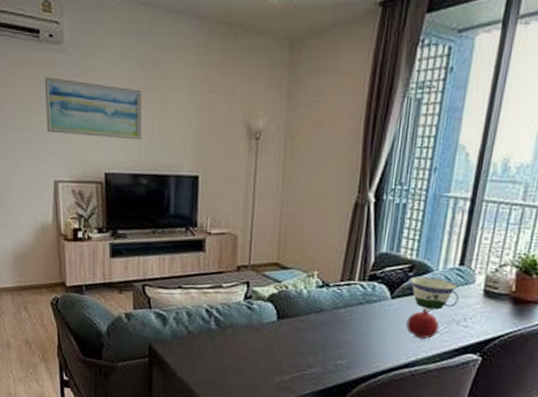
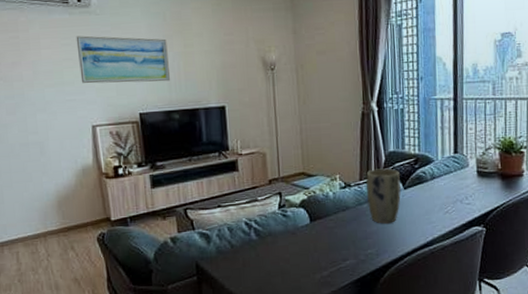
plant pot: none [345,270,390,335] -> present [366,168,402,224]
fruit: present [406,308,440,339] -> none [420,193,447,220]
bowl: present [408,276,459,310] -> none [415,166,458,194]

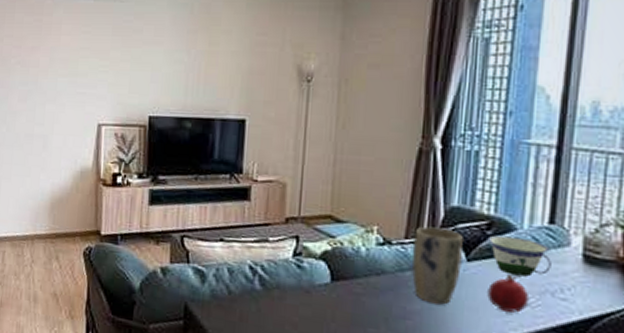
wall art: present [76,36,170,84] -> none [94,24,191,83]
bowl: none [415,166,458,194] -> present [487,235,551,277]
fruit: none [420,193,447,220] -> present [487,275,530,313]

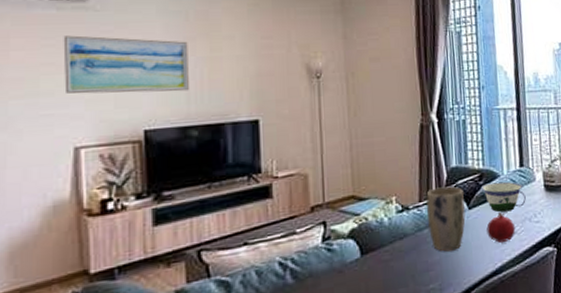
wall art: none [94,24,191,83] -> present [63,35,189,94]

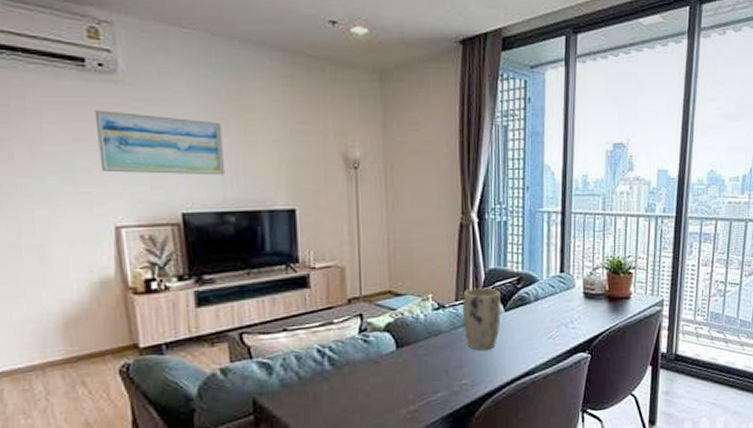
bowl: present [480,181,526,213] -> none [518,286,564,317]
fruit: present [486,212,516,243] -> none [522,317,551,345]

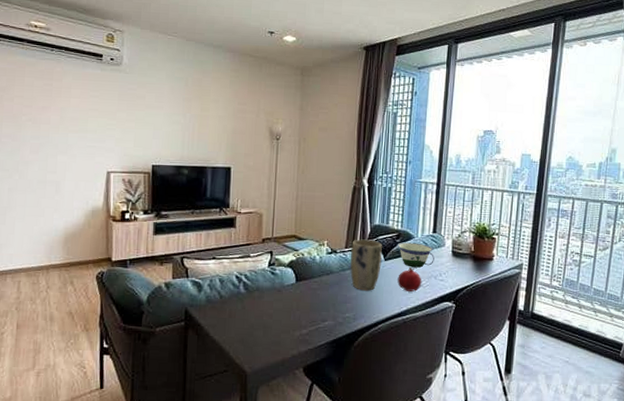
wall art: present [94,110,224,176] -> none [103,90,186,140]
bowl: none [518,286,564,317] -> present [397,242,434,268]
fruit: none [522,317,551,345] -> present [397,267,422,292]

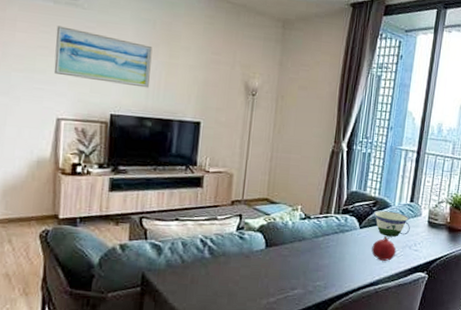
wall art: none [103,90,186,140] -> present [53,26,153,88]
plant pot: present [350,239,383,291] -> none [323,205,359,259]

